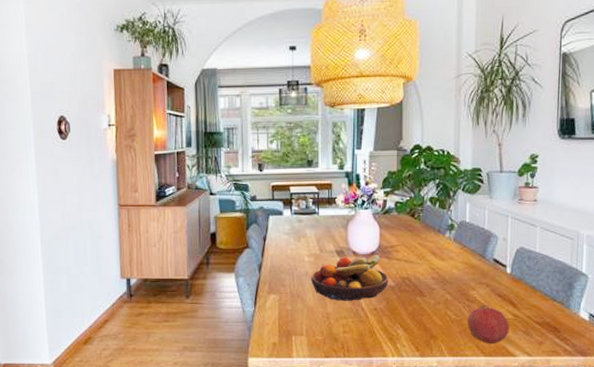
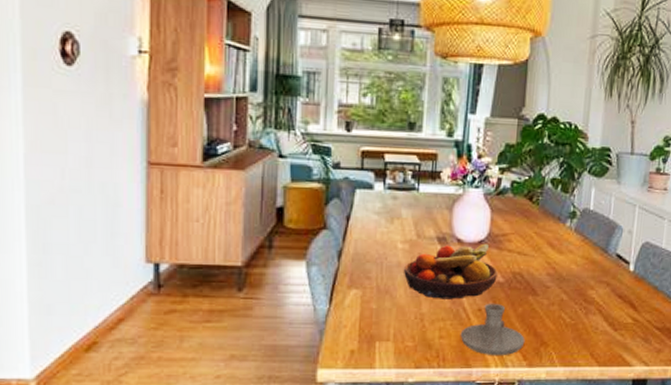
candle holder: none [360,303,416,348] -> present [460,303,525,356]
fruit: present [467,304,509,343] -> none [583,306,628,351]

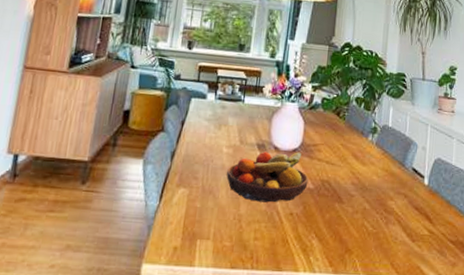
candle holder: present [460,303,525,356] -> none [273,208,332,261]

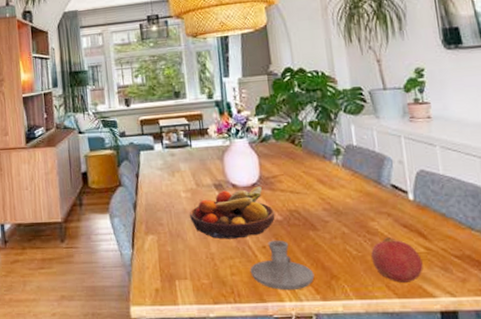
candle holder: none [273,208,332,261] -> present [250,240,315,291]
fruit: none [383,216,425,262] -> present [371,236,423,283]

